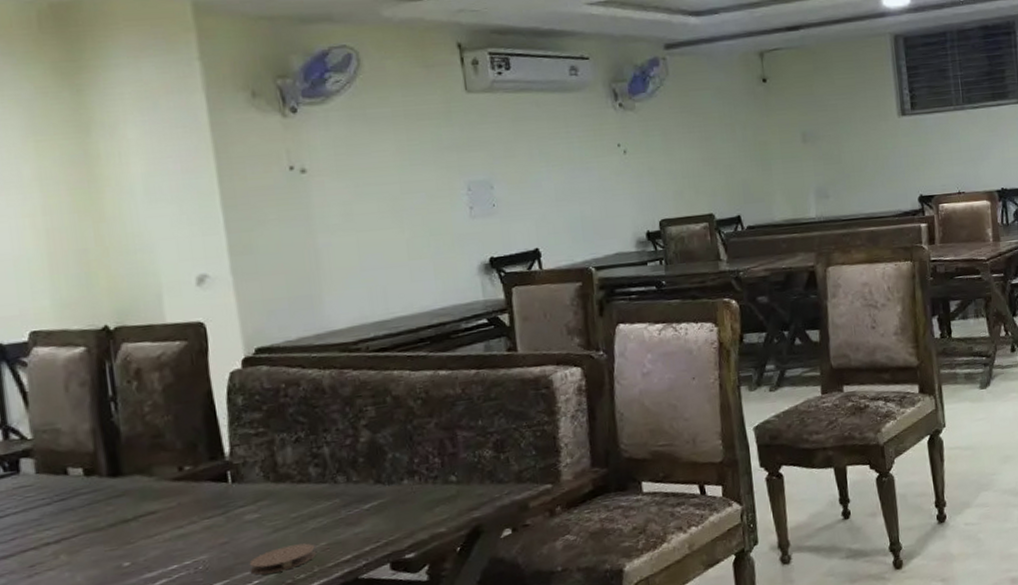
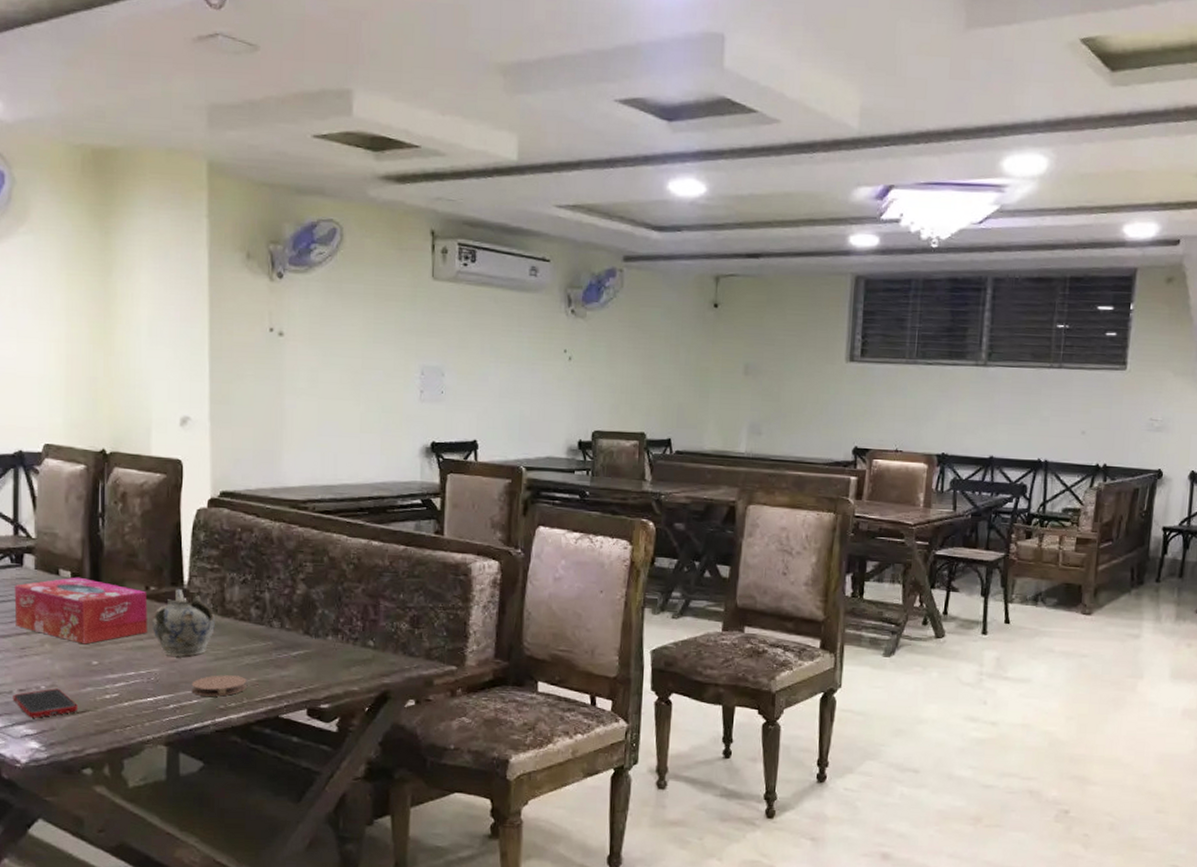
tissue box: none [12,472,187,547] -> present [14,577,148,644]
teapot: none [192,462,269,539] -> present [153,589,215,658]

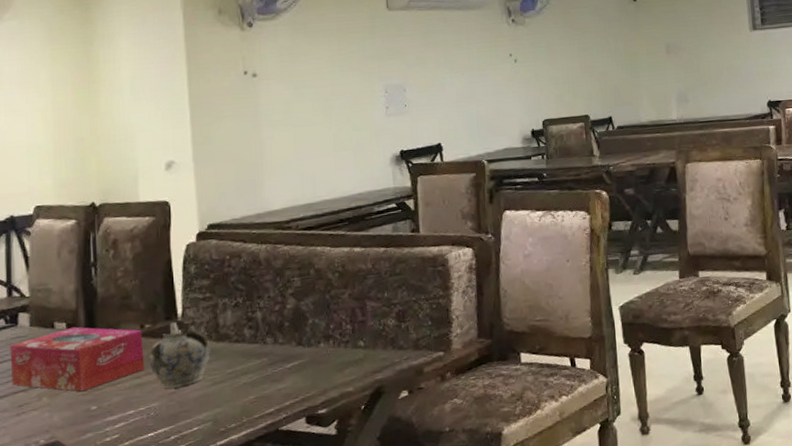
coaster: present [191,675,247,697] -> none [191,396,245,423]

